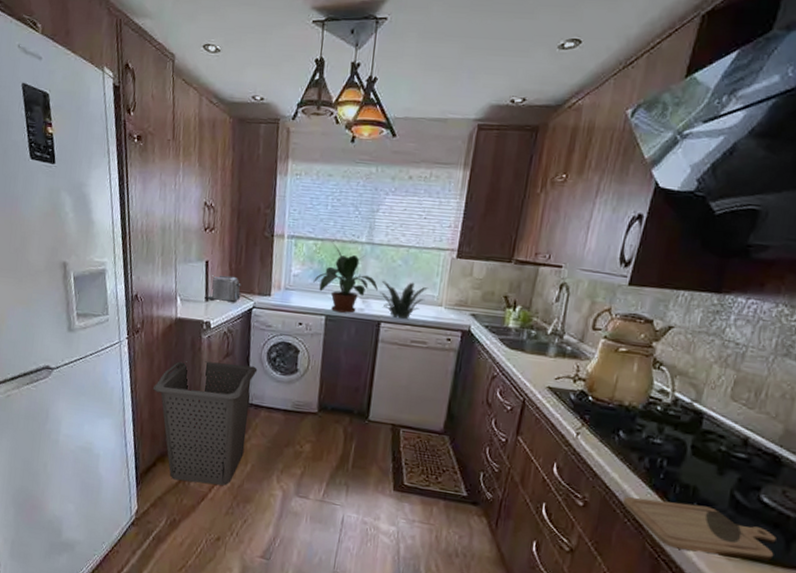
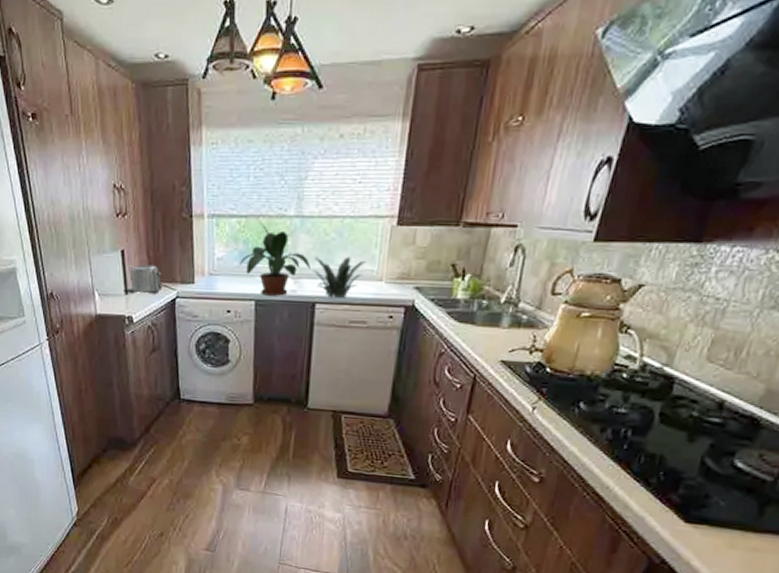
laundry basket: present [153,361,258,486] -> none [80,358,187,483]
chopping board: present [622,497,776,561] -> none [581,470,749,527]

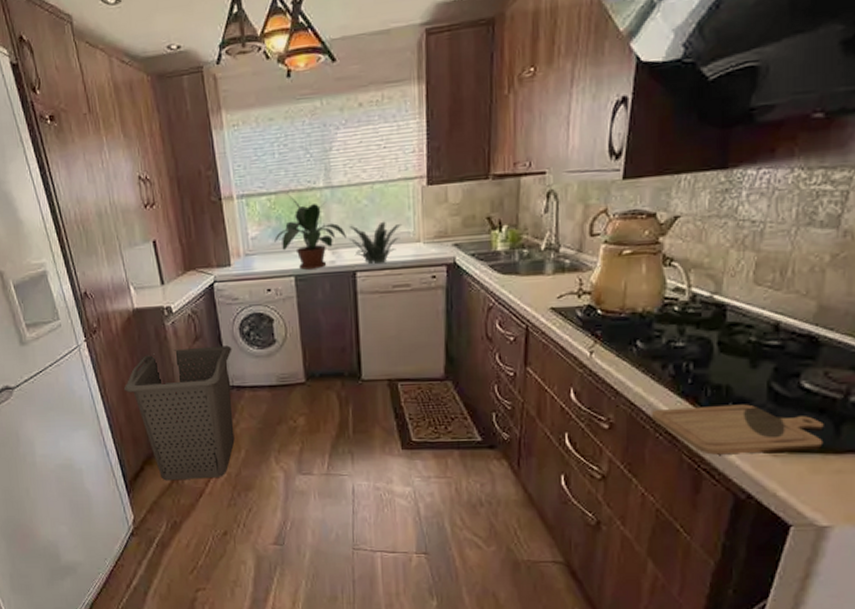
laundry basket: none [80,358,187,483] -> present [124,345,235,481]
toaster: present [124,264,163,294] -> none [159,252,199,283]
chopping board: none [581,470,749,527] -> present [651,404,824,455]

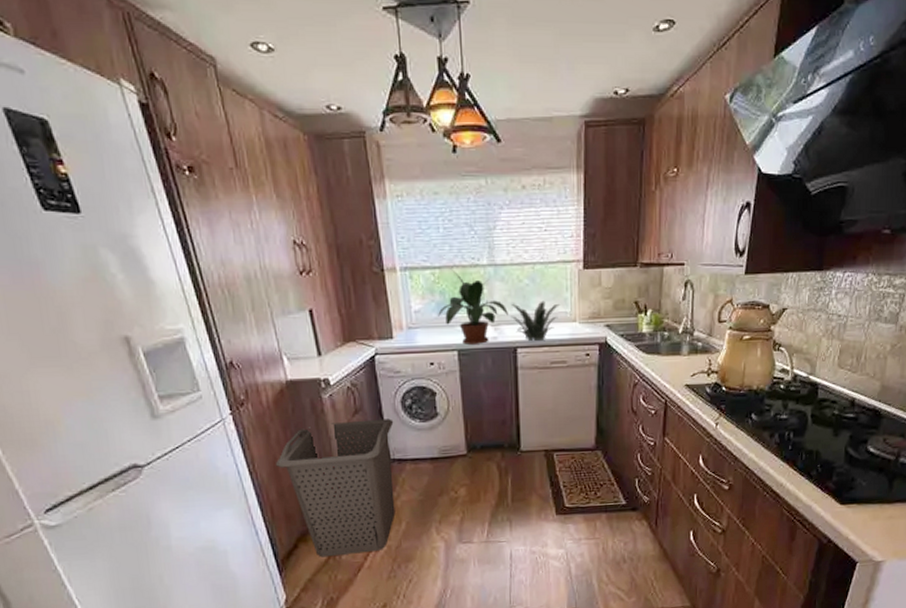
chopping board: present [651,404,824,455] -> none [760,466,882,509]

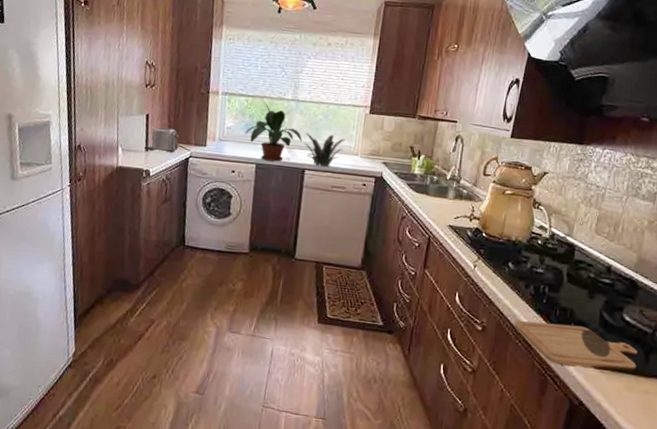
laundry basket: present [276,419,395,558] -> none [94,206,194,325]
toaster: none [316,322,359,354] -> present [145,126,179,153]
chopping board: none [760,466,882,509] -> present [514,320,638,372]

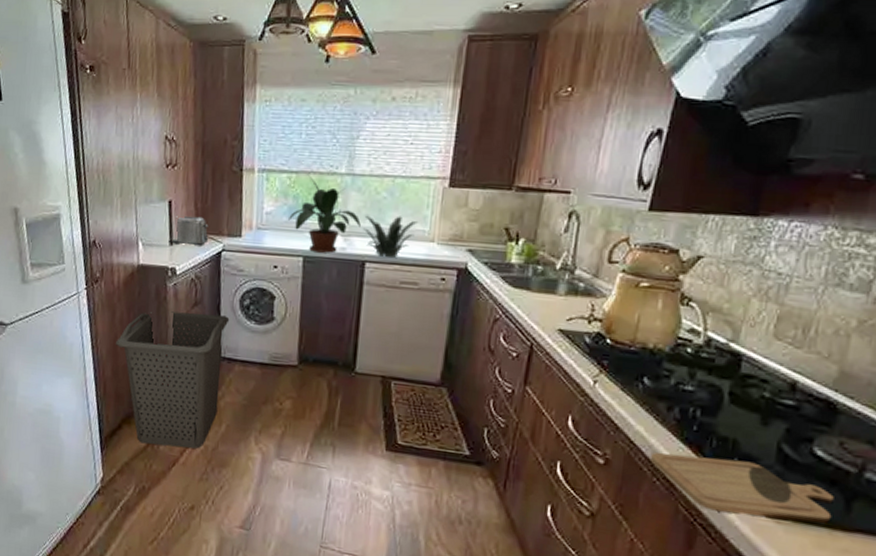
laundry basket: none [94,206,194,325] -> present [116,311,230,449]

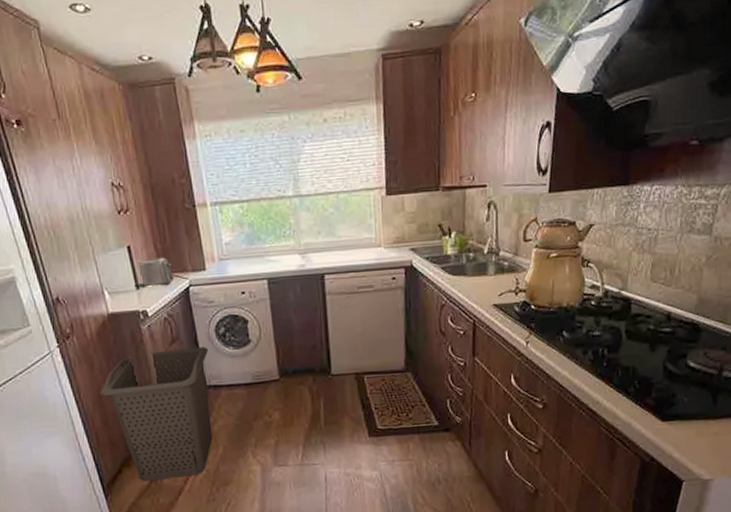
potted plant: present [288,175,361,253] -> none [247,202,315,273]
plant: present [363,216,419,257] -> none [317,228,365,267]
chopping board: present [649,452,834,524] -> none [575,381,705,426]

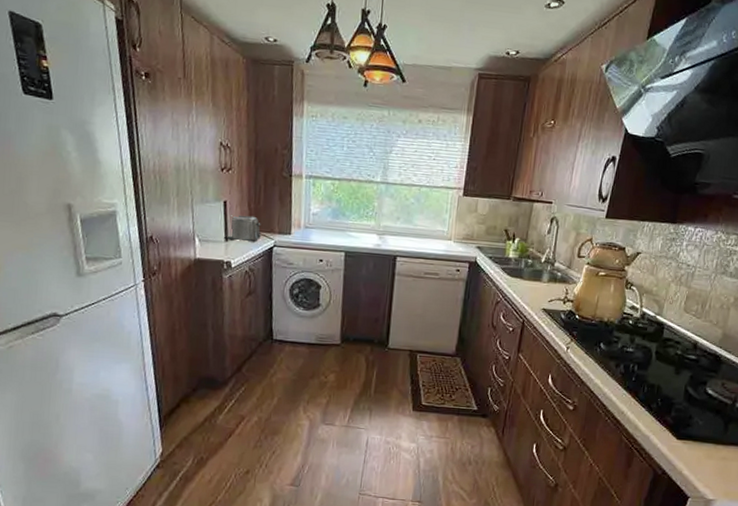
laundry basket: present [100,347,213,482] -> none [174,300,281,421]

